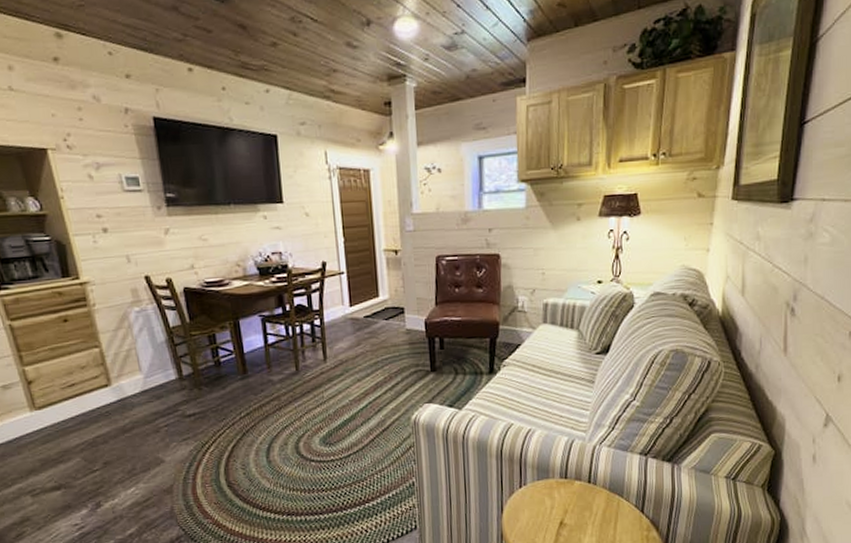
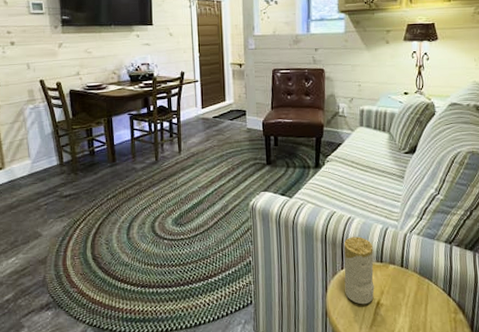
candle: none [522,451,557,525] -> present [343,237,375,305]

